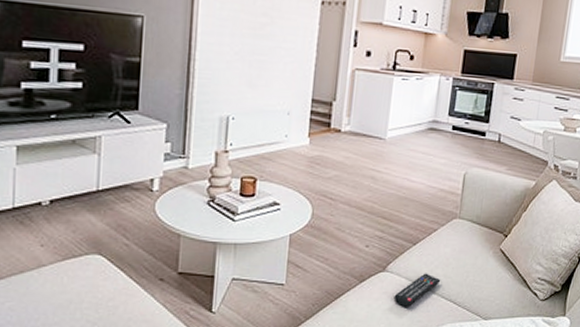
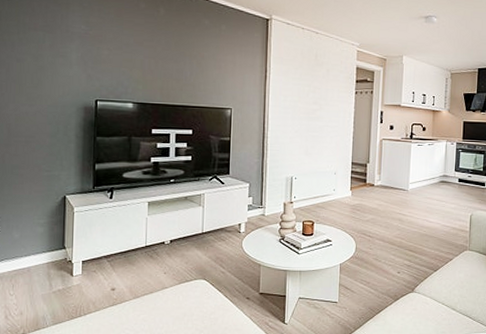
remote control: present [393,273,441,309] -> none [421,293,458,322]

